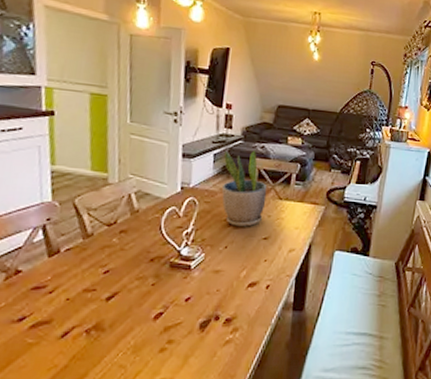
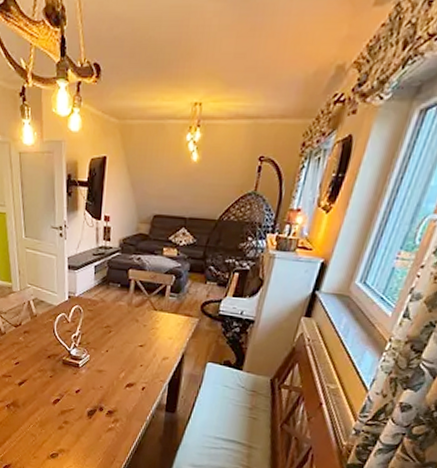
potted plant: present [222,150,268,227] -> none [102,261,143,334]

